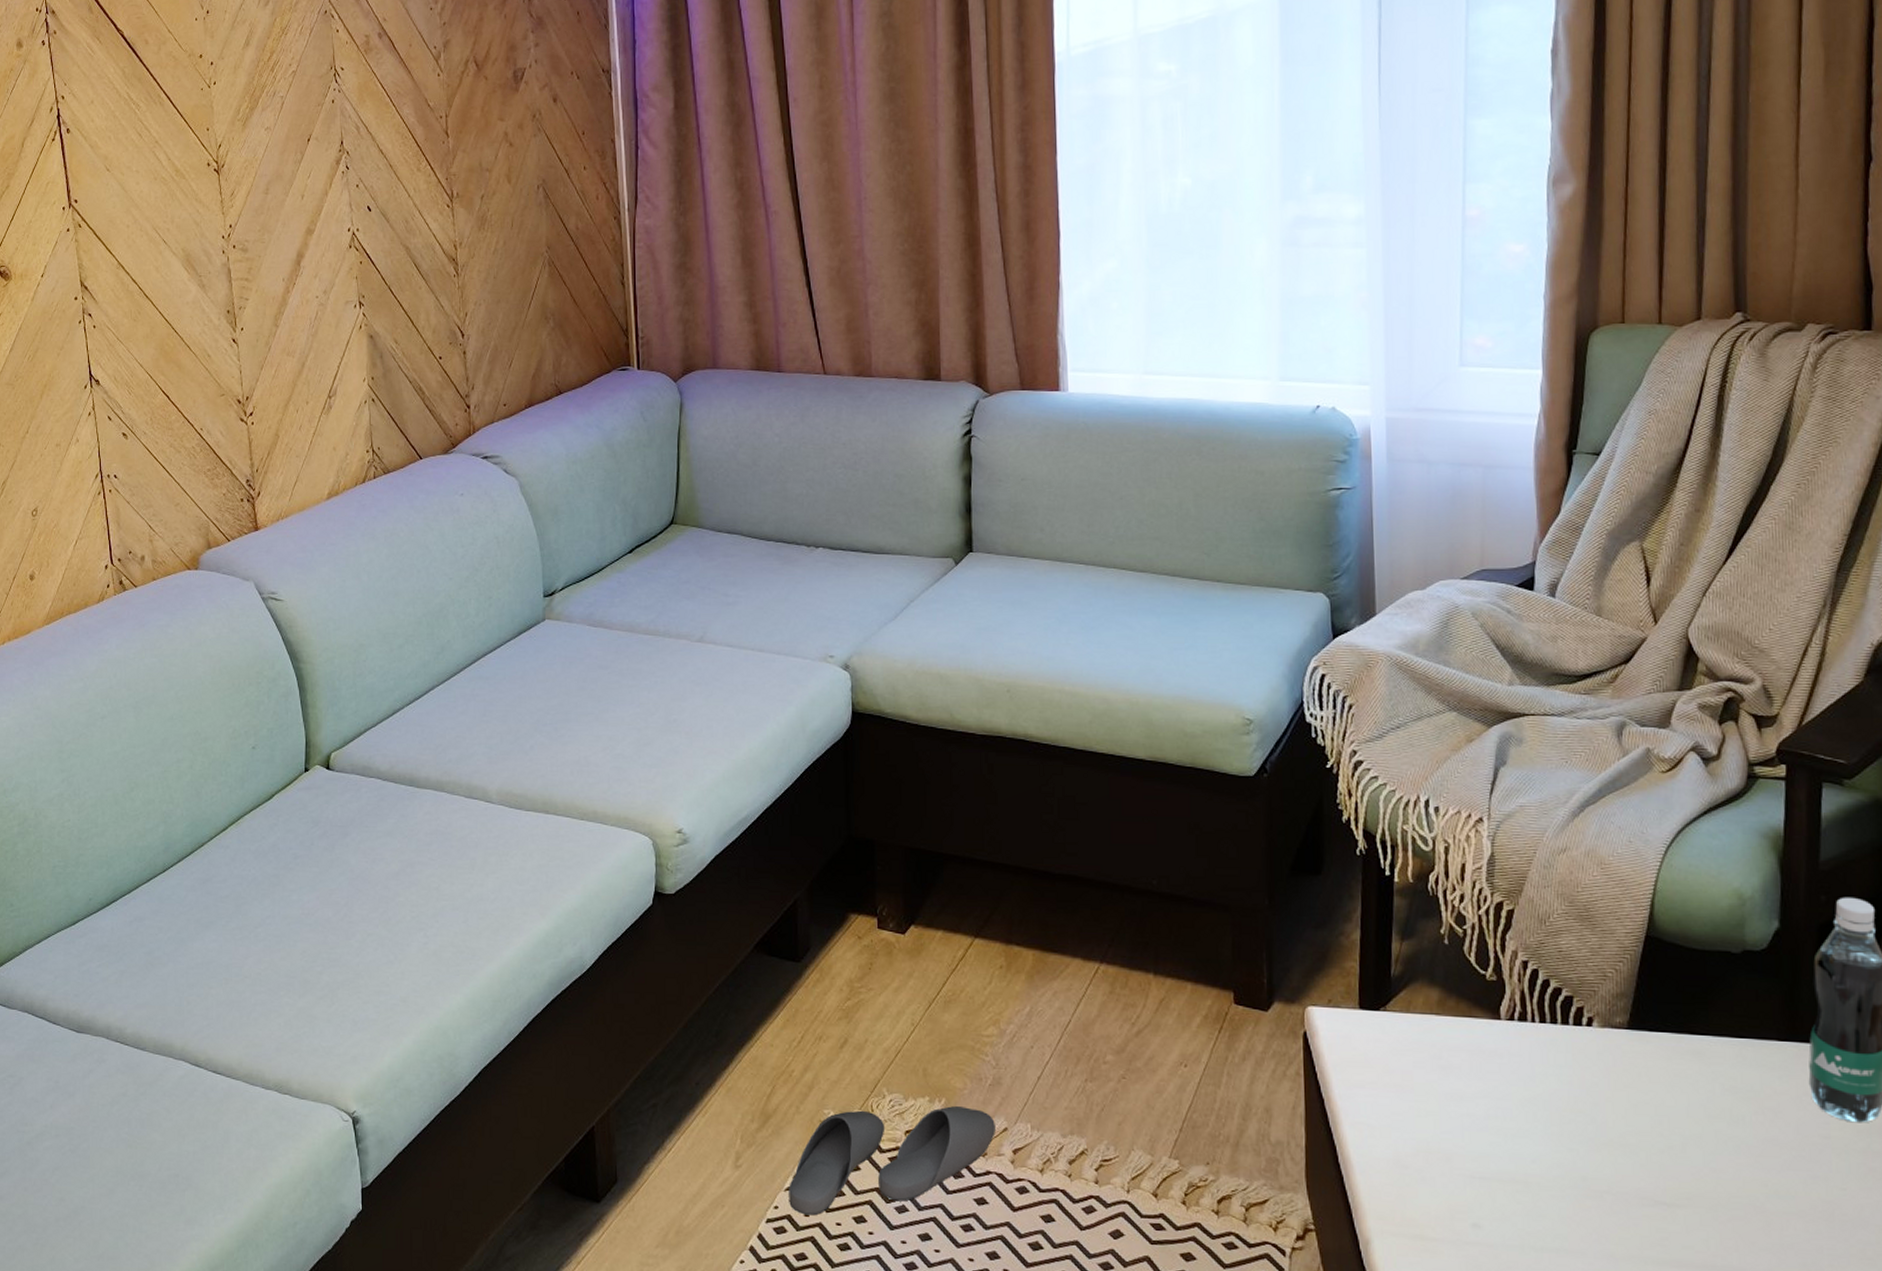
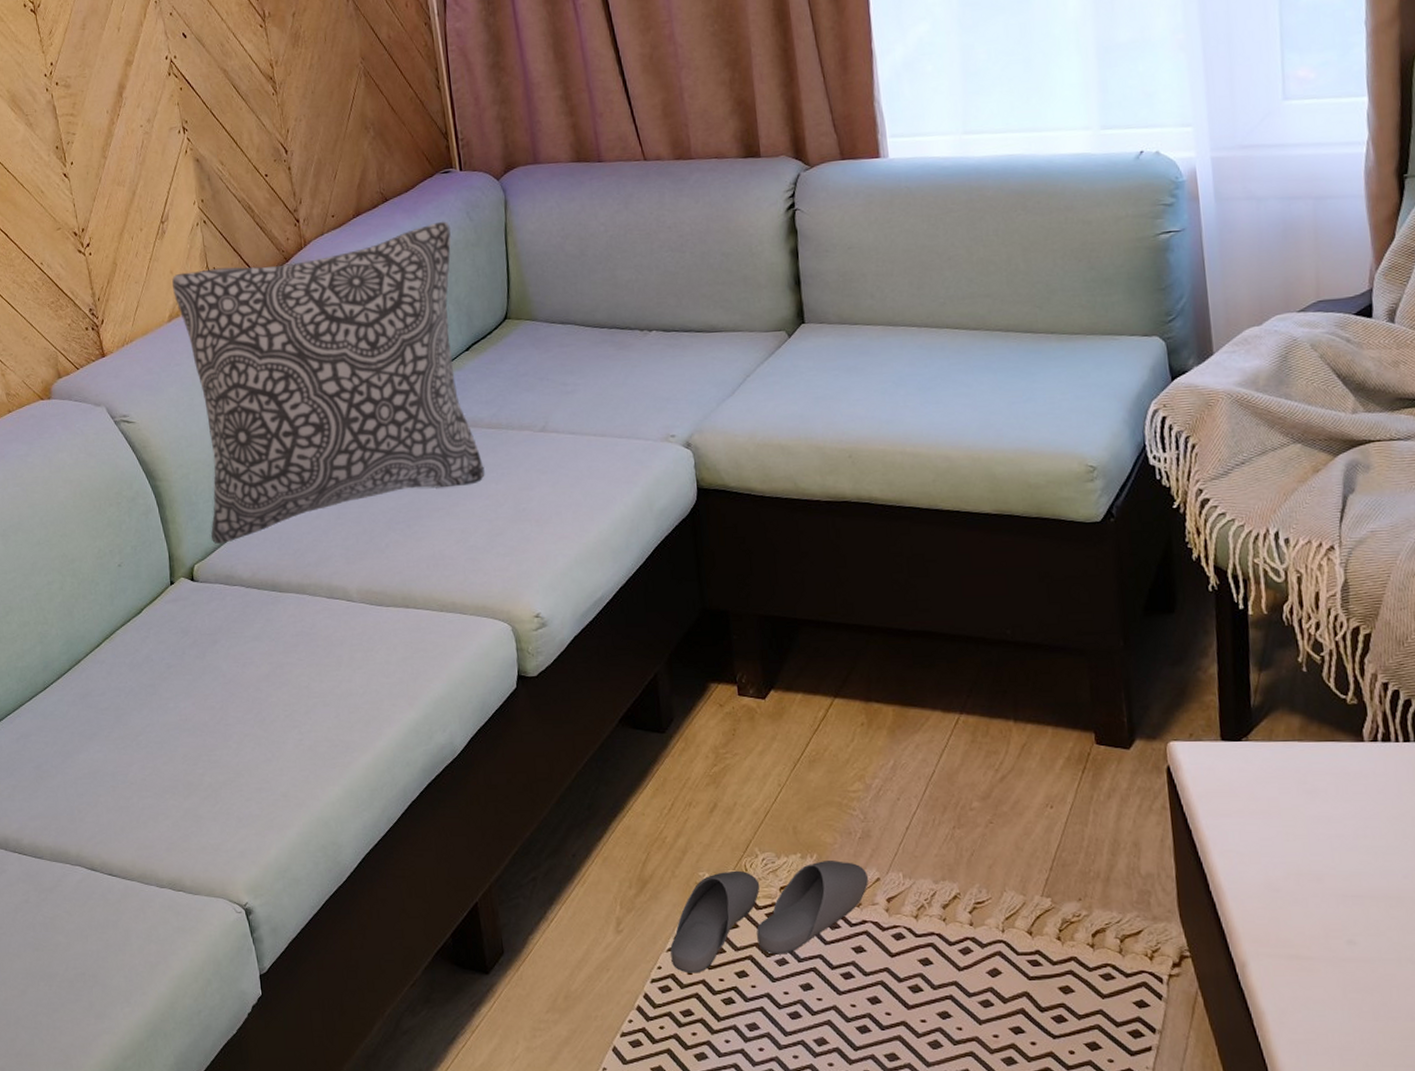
pillow: none [335,419,638,734] -> present [172,221,485,545]

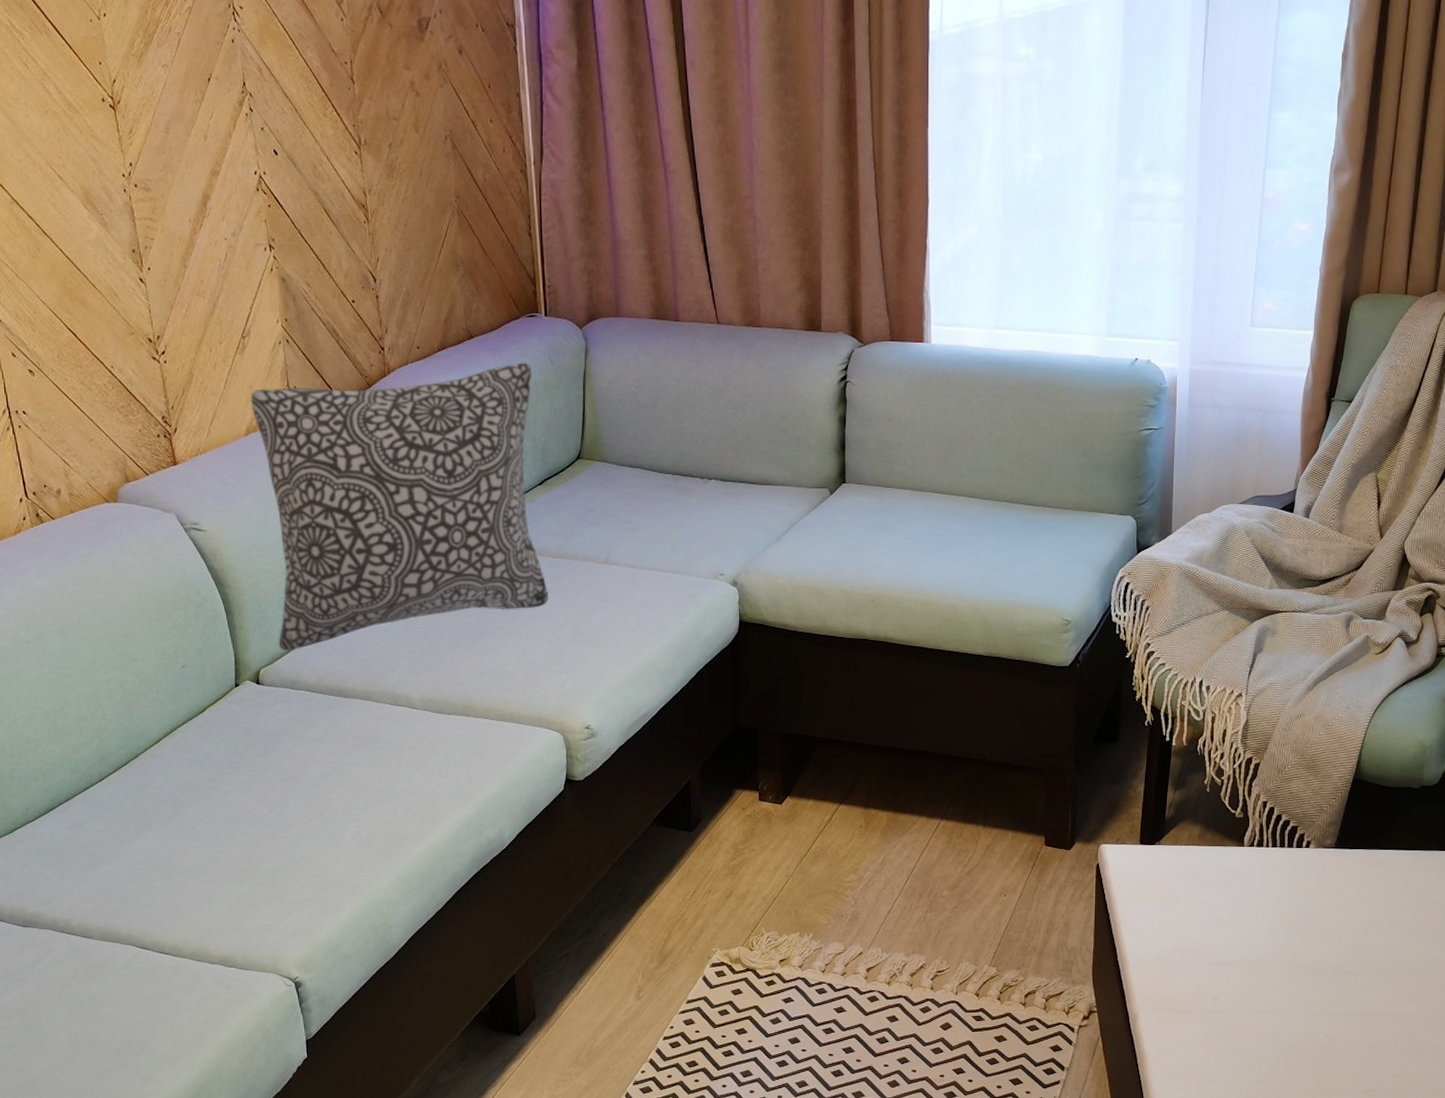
slippers: present [670,861,868,973] -> none [682,938,853,1032]

